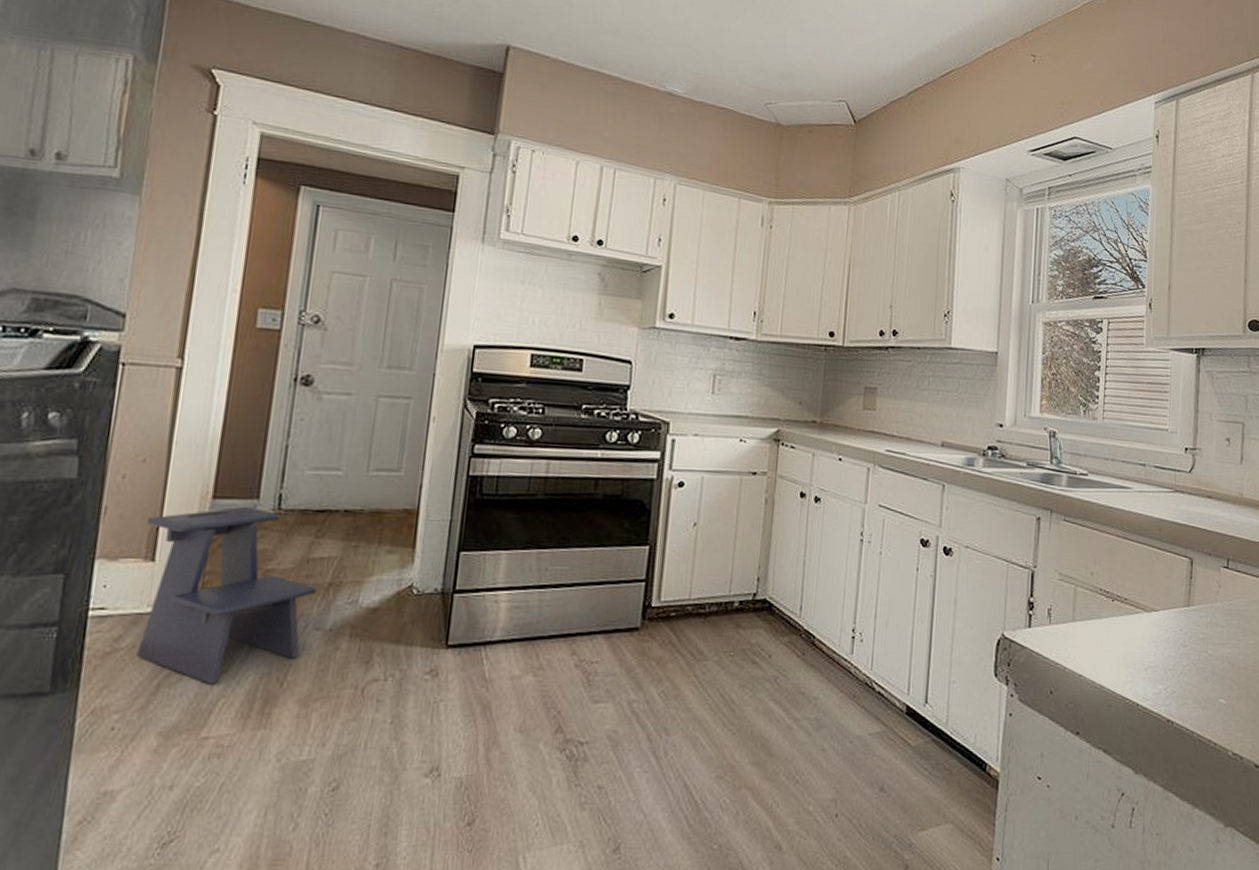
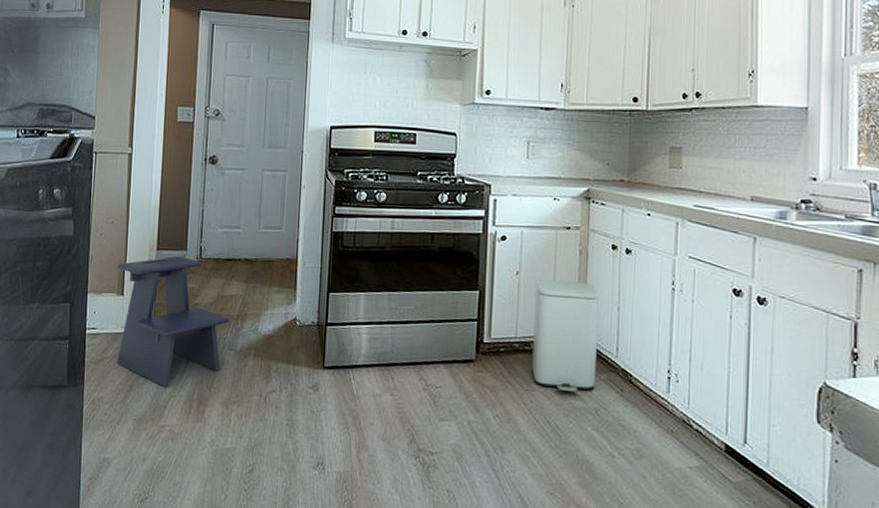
pedal bin: none [706,532,785,660] -> present [532,280,600,393]

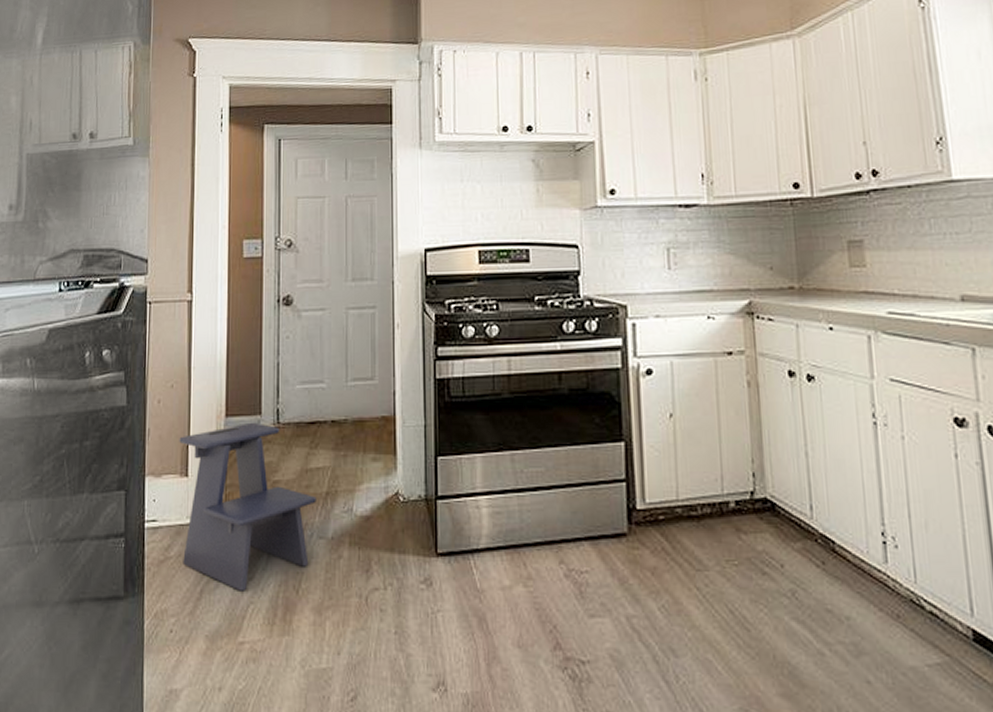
pedal bin: present [532,280,600,393] -> none [695,421,788,570]

